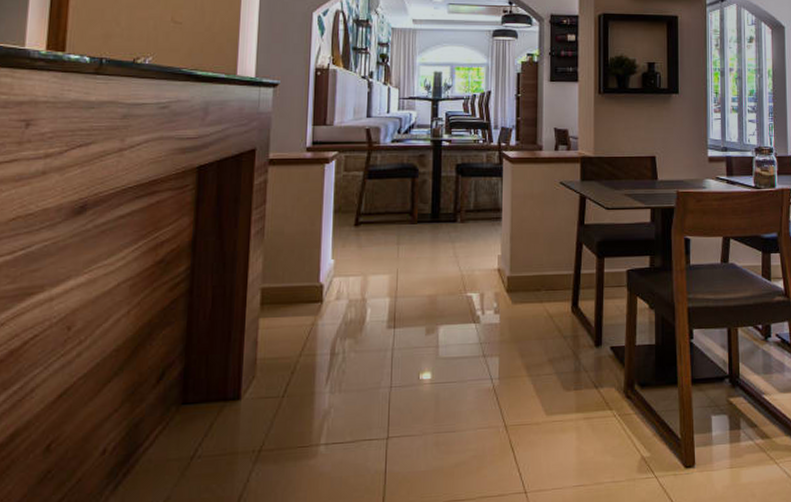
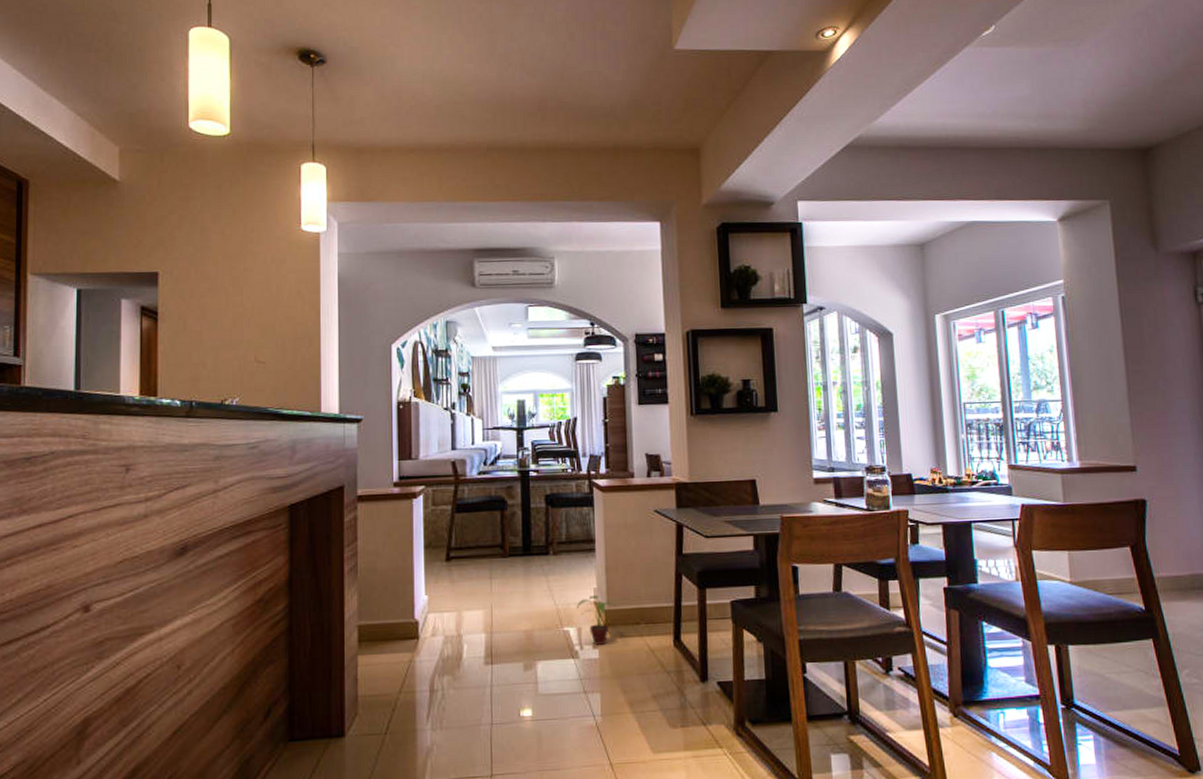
potted plant: none [480,261,520,310] -> present [576,594,617,645]

